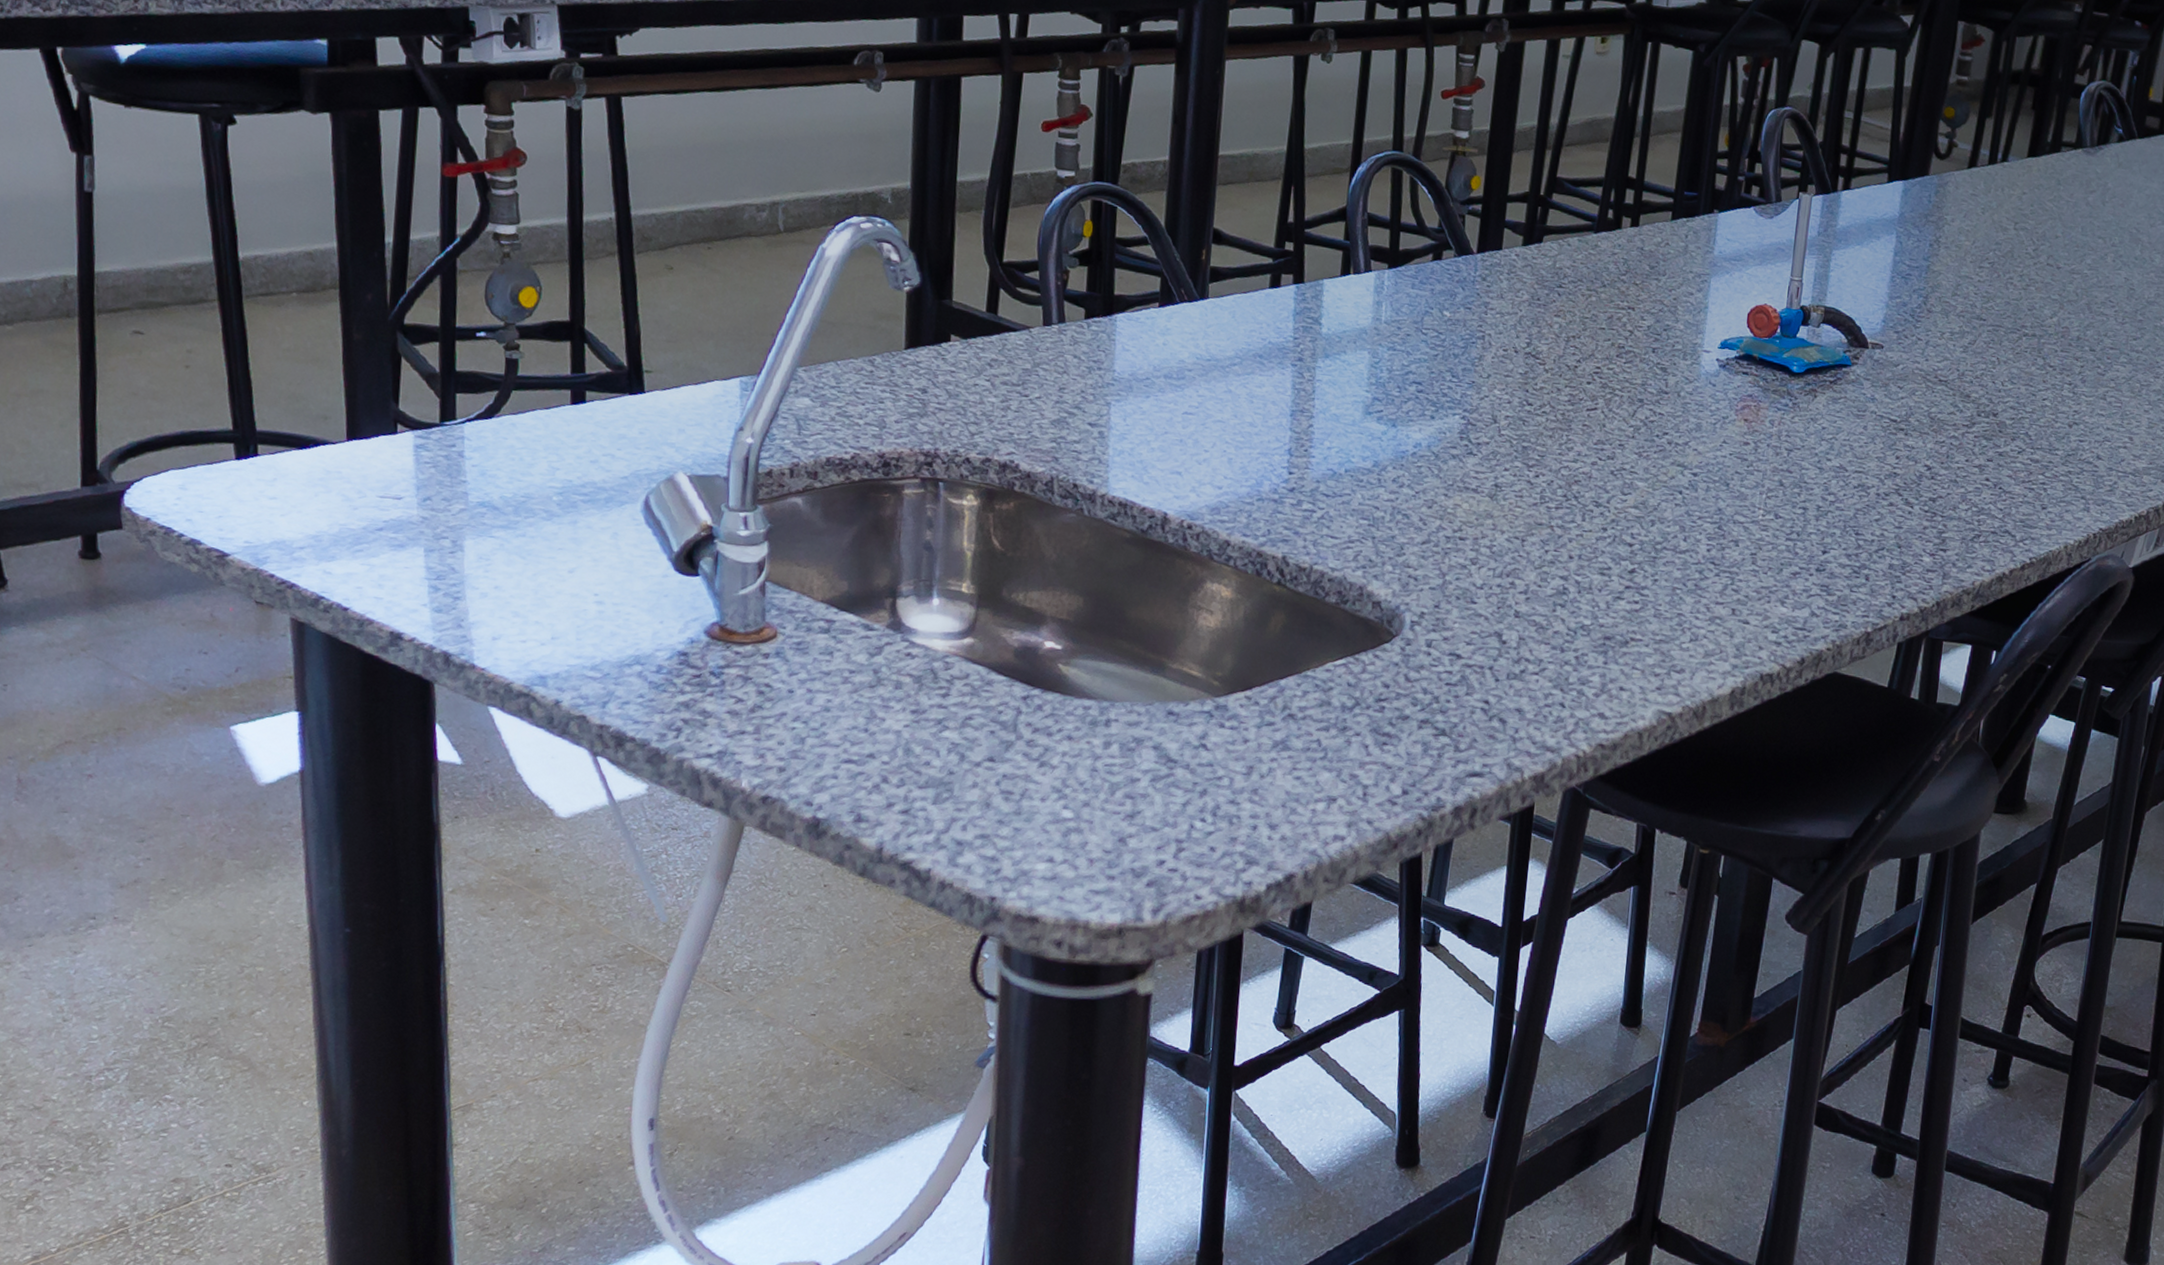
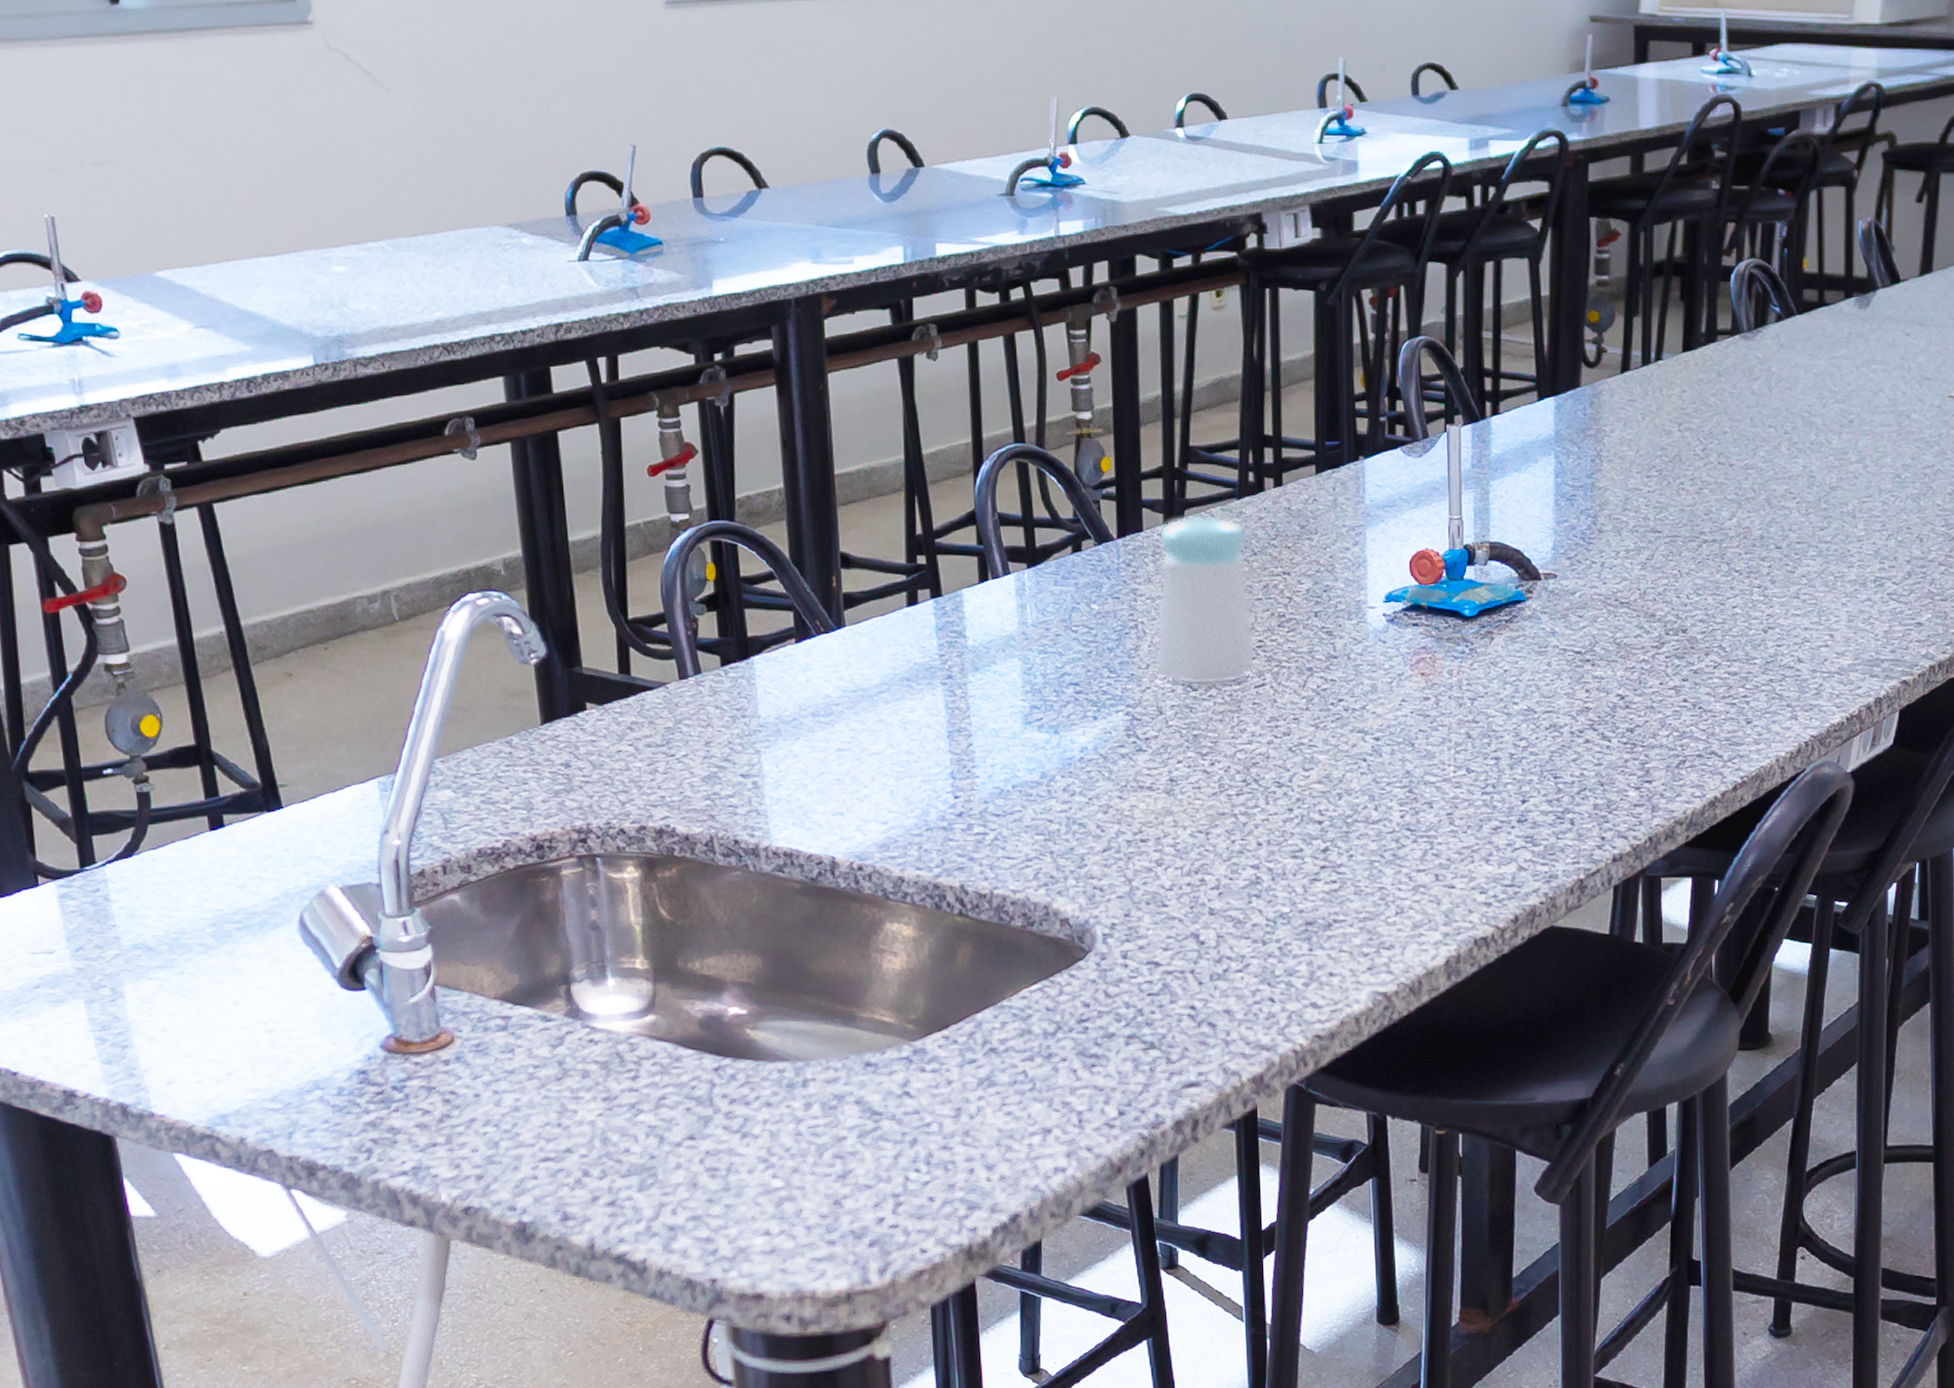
salt shaker: none [1495,242,1600,403] -> present [1155,516,1256,685]

